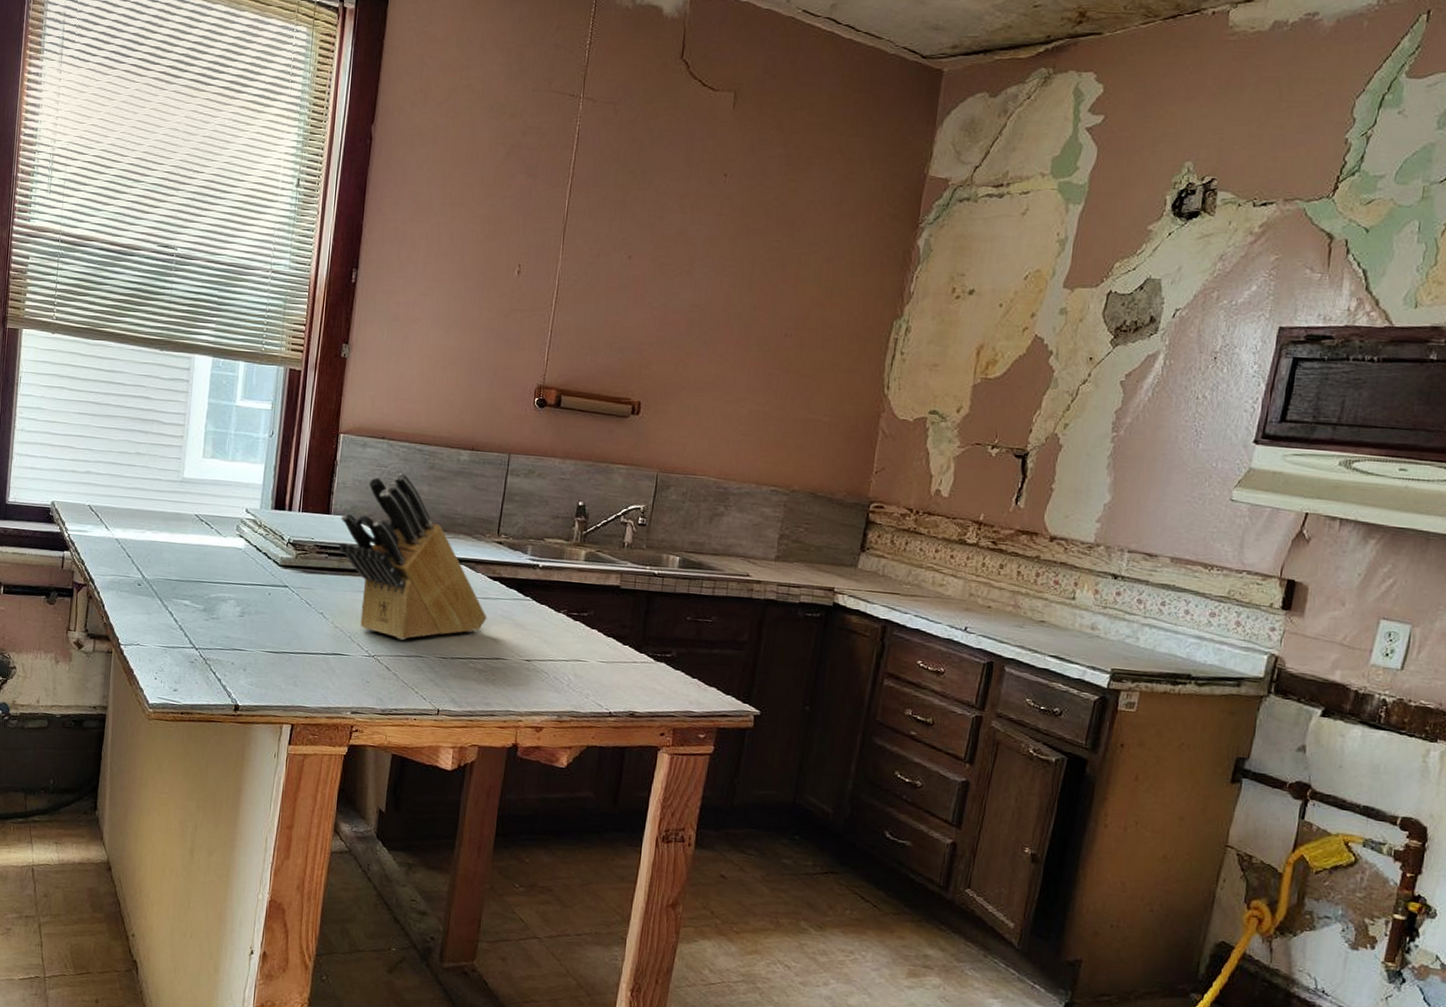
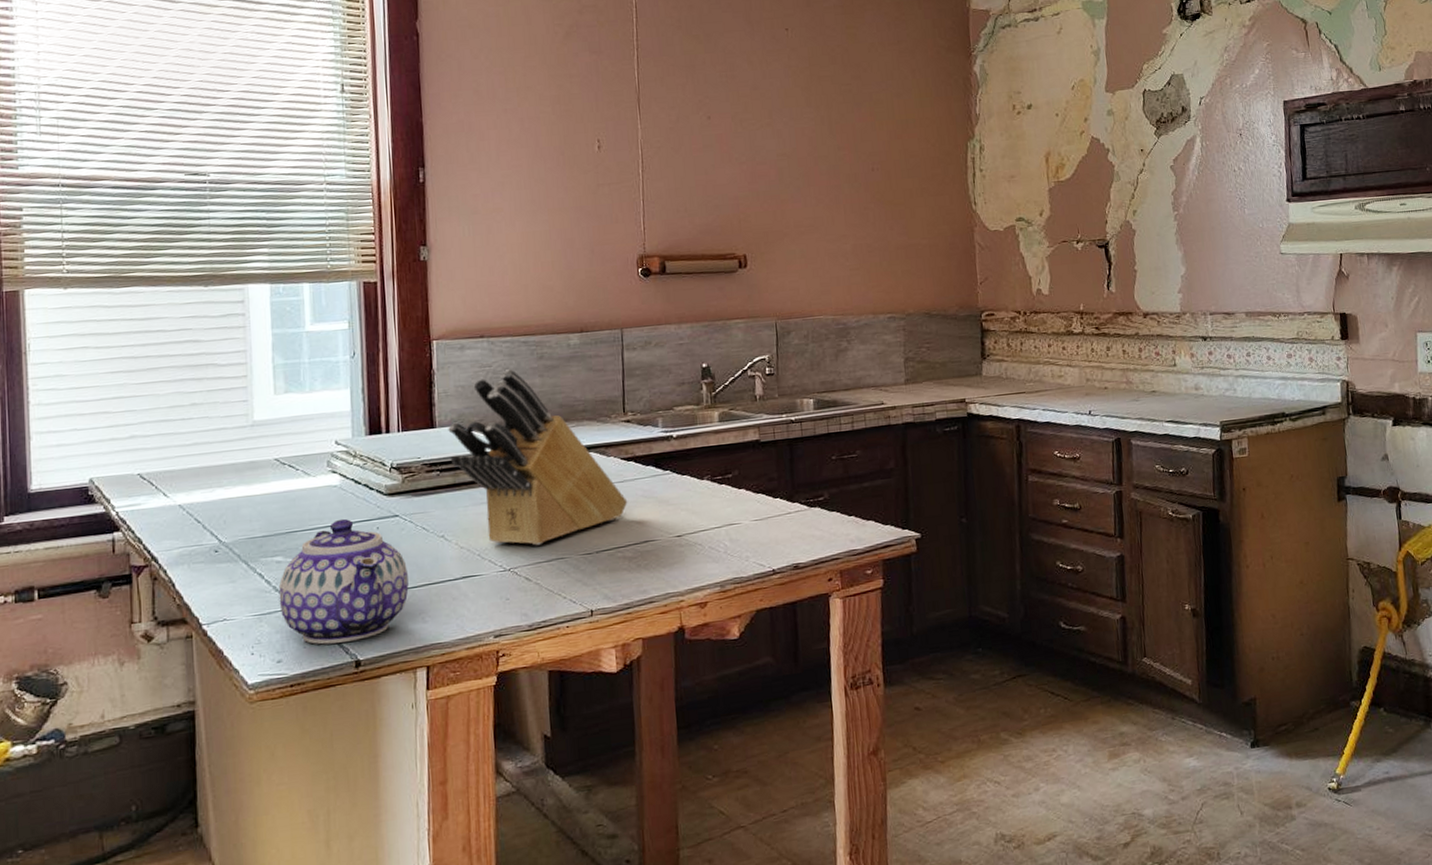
teapot: none [182,579,289,688] -> present [278,518,409,645]

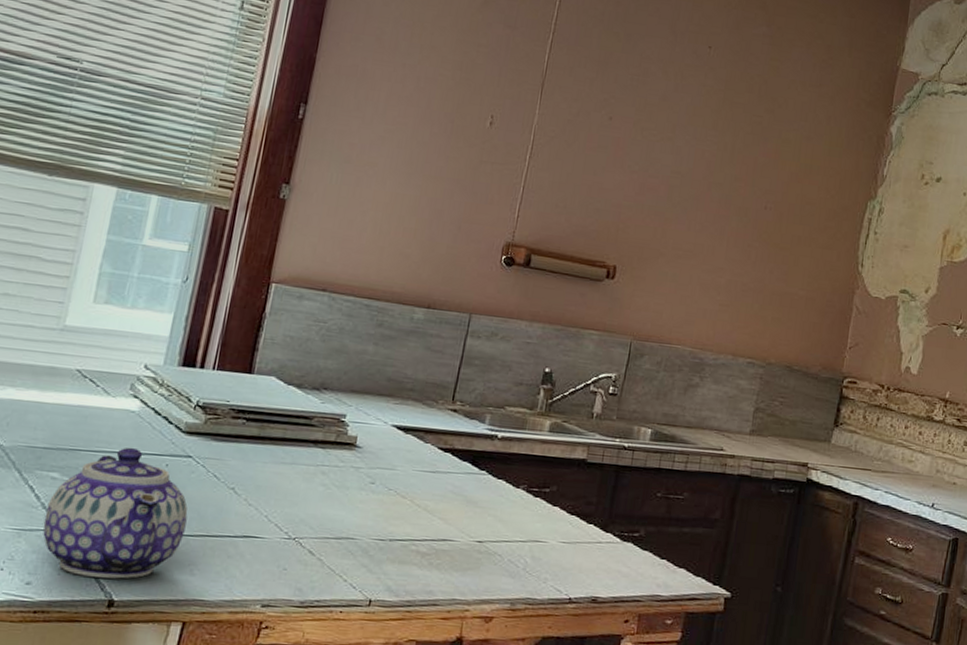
knife block: present [448,369,628,546] -> none [260,330,435,520]

